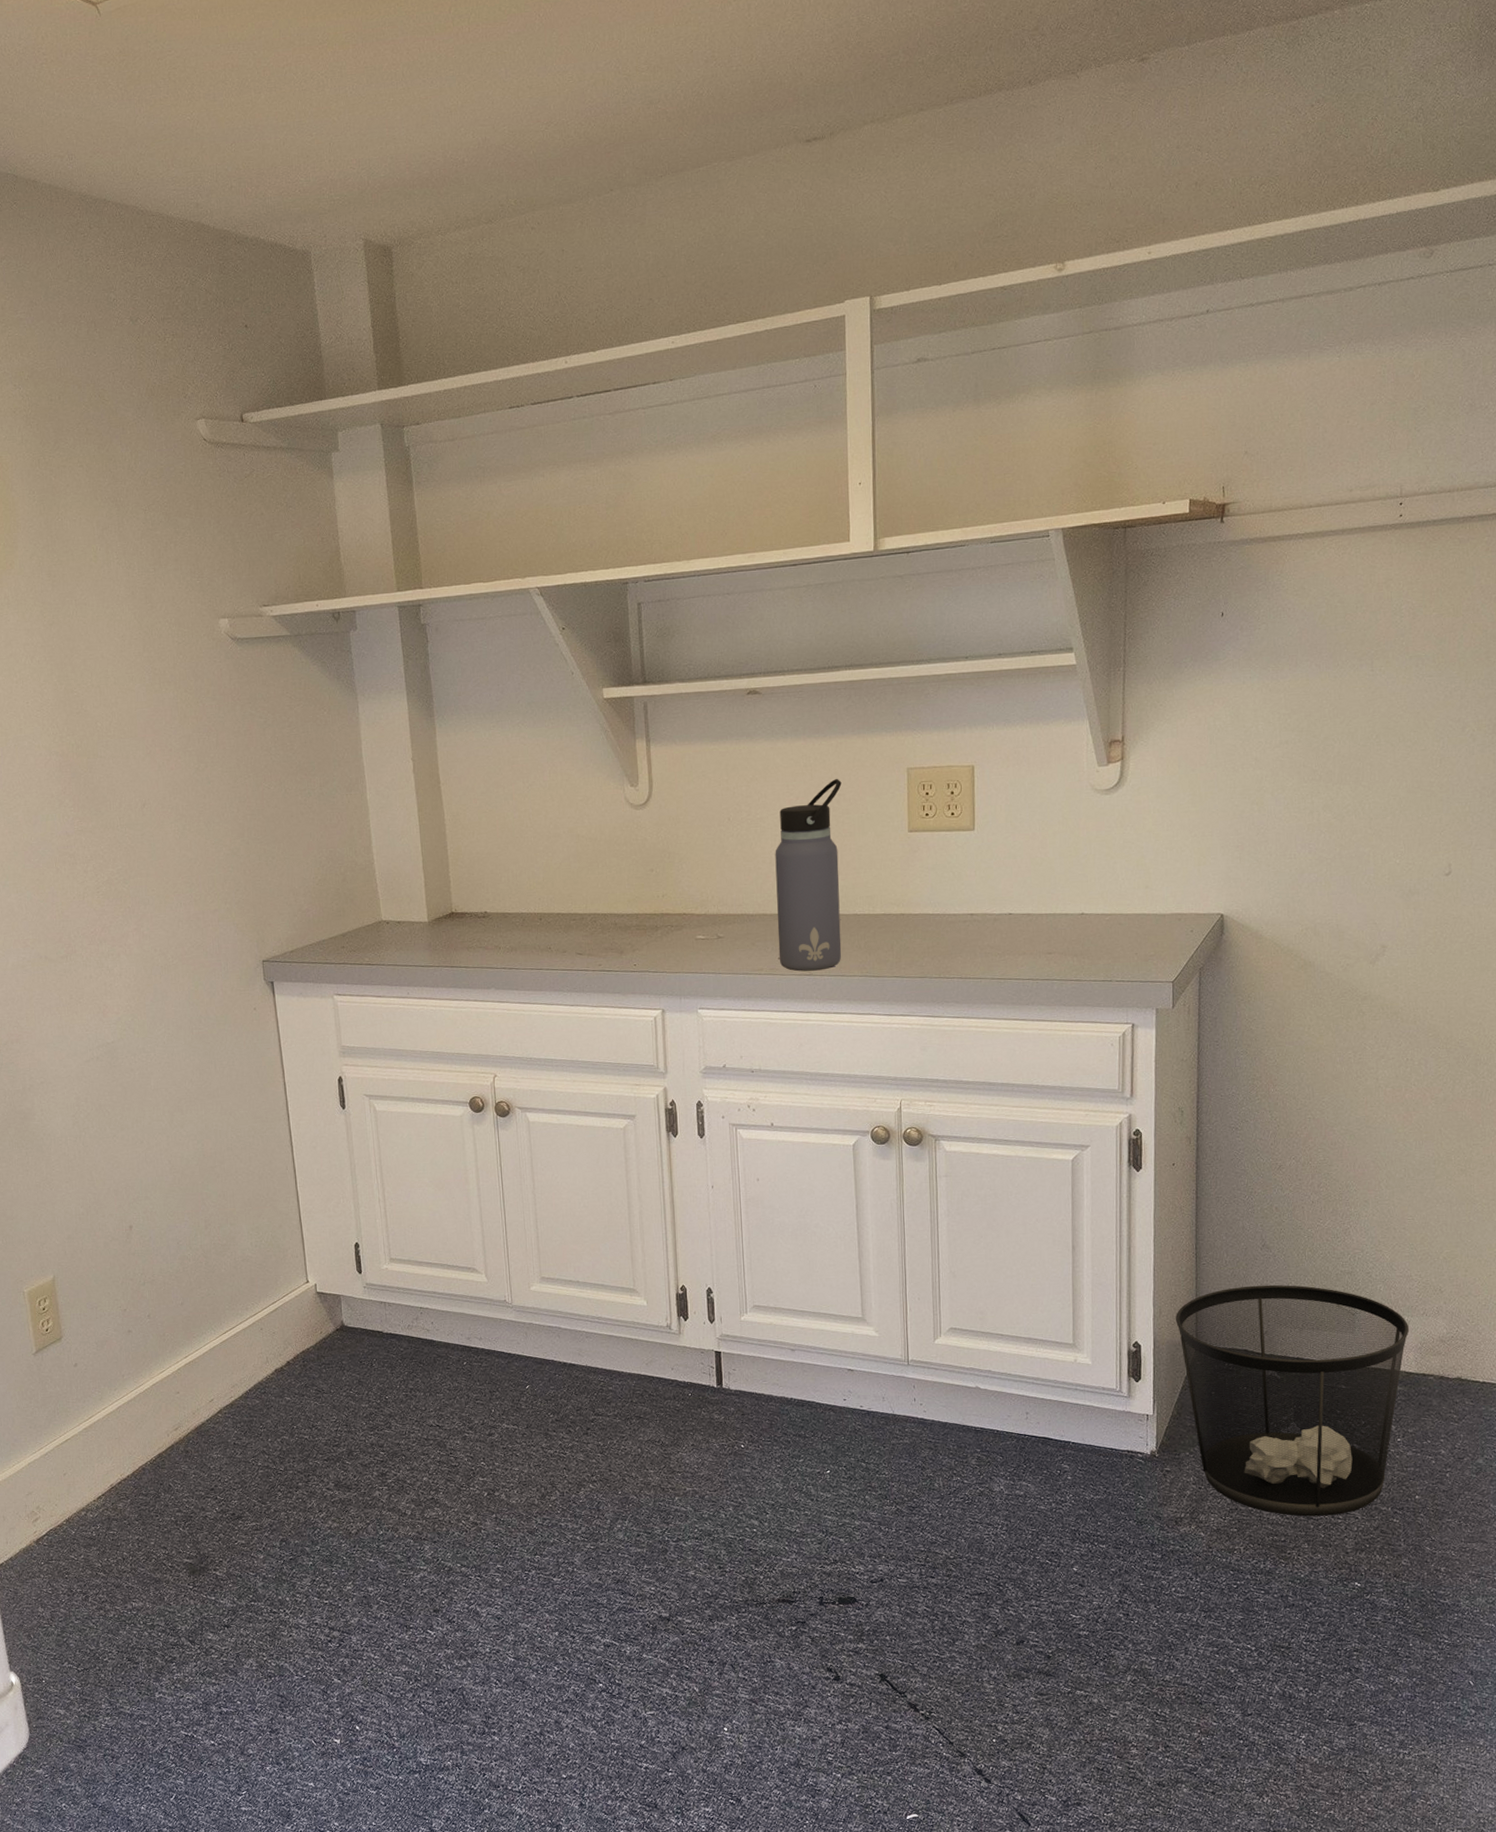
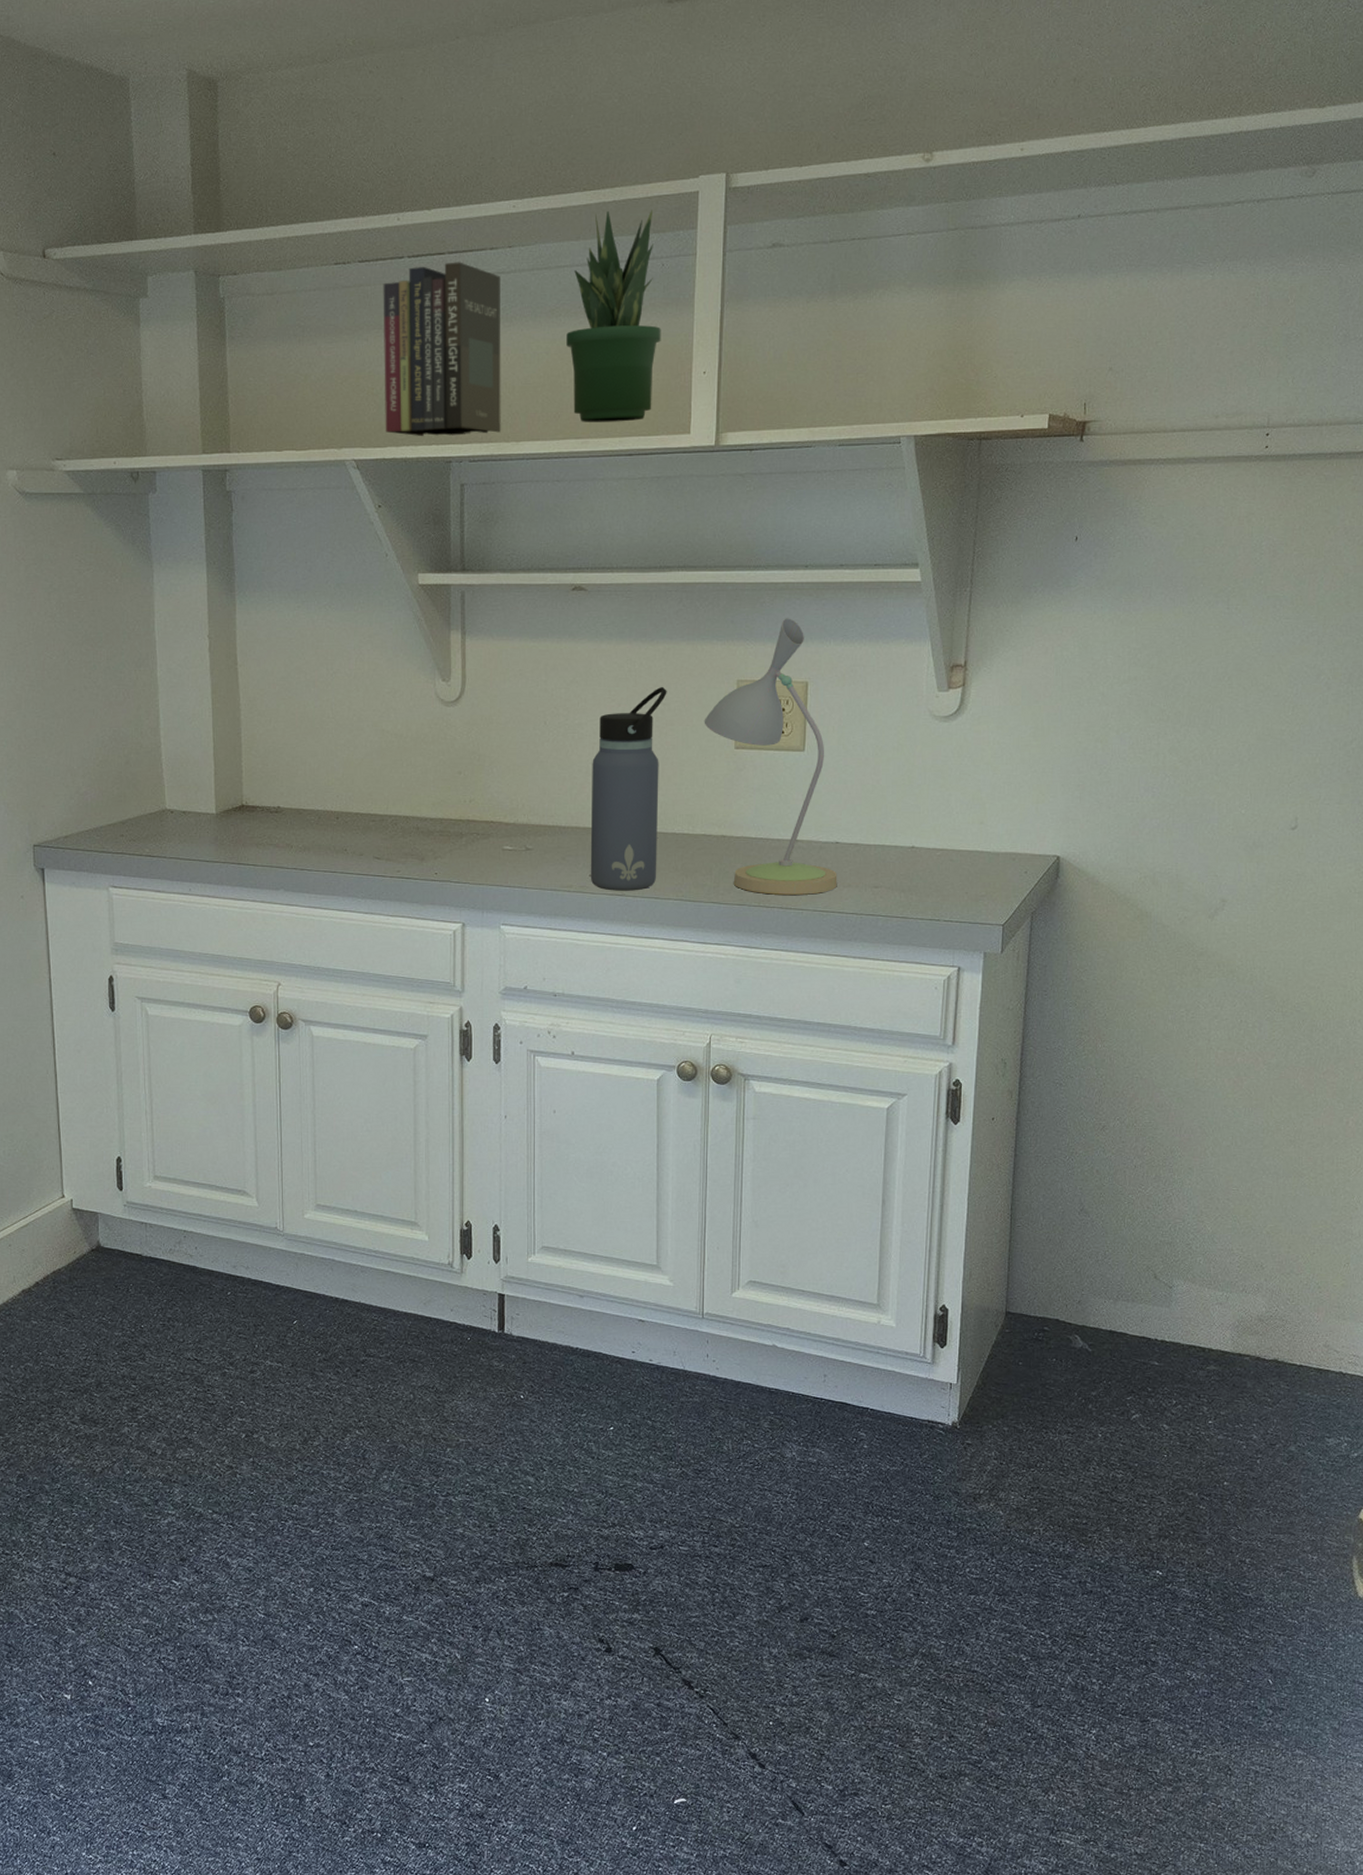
books: none [555,397,672,562] -> present [383,262,501,437]
planter: none [728,336,818,538] -> present [566,210,661,422]
desk lamp: none [878,707,1013,966] -> present [704,618,837,896]
waste bin: present [1176,1284,1410,1517] -> none [986,1251,1228,1499]

